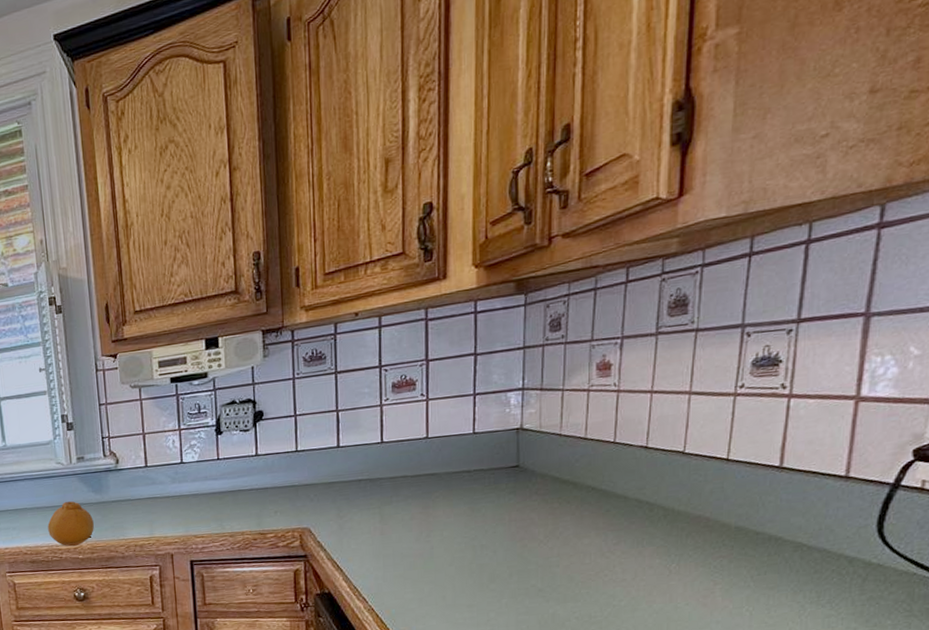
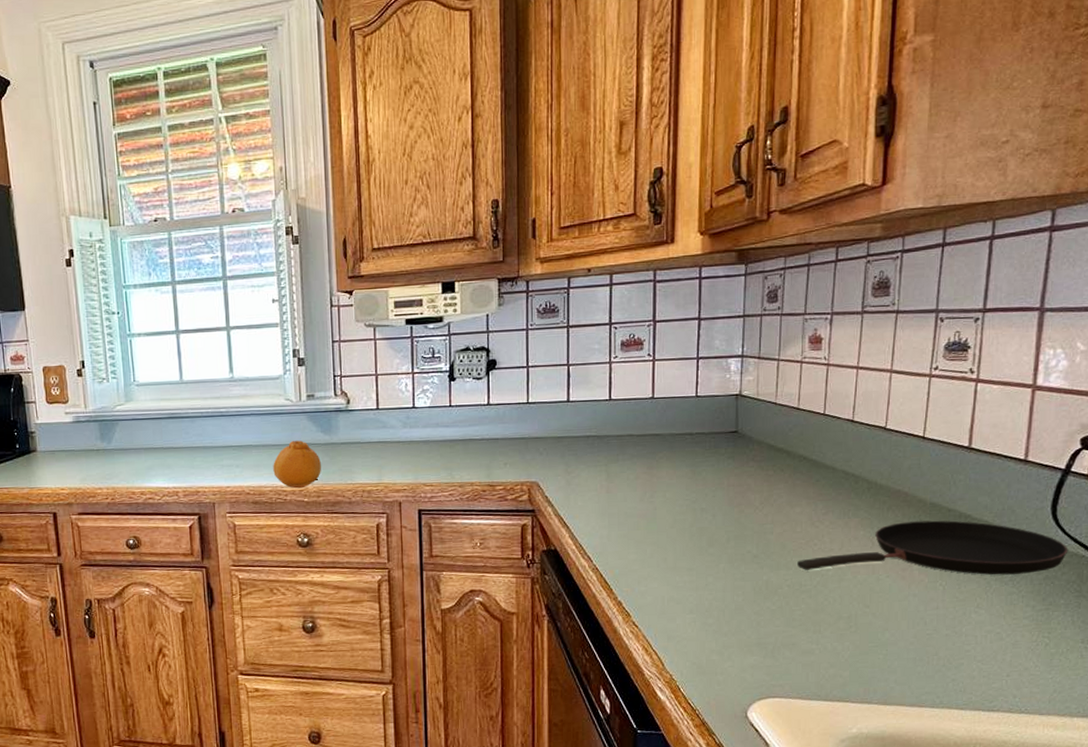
frying pan: none [586,544,897,602] -> present [797,520,1069,575]

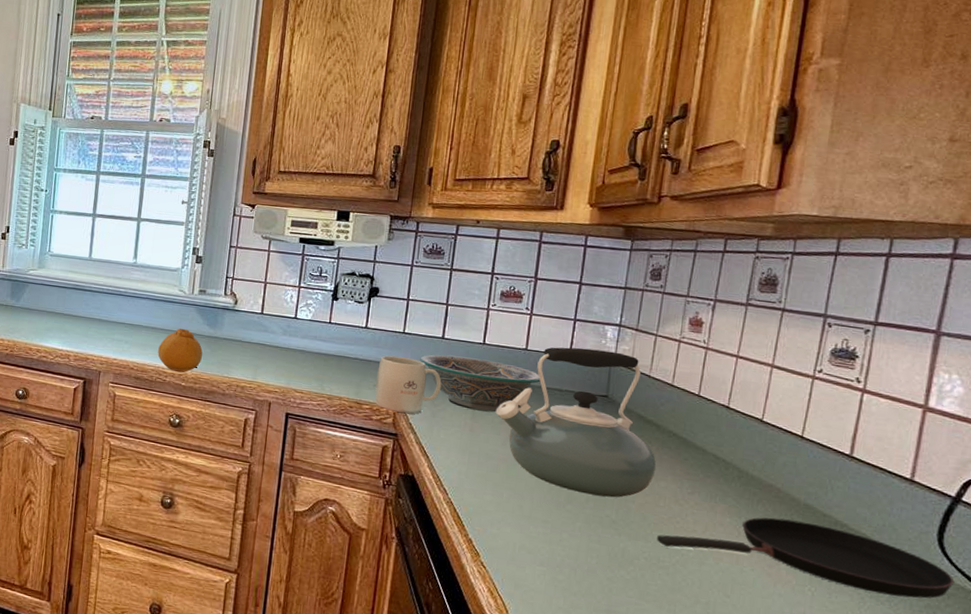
mug: none [506,428,573,488] -> present [375,355,442,414]
bowl: none [547,416,671,471] -> present [420,354,541,413]
kettle: none [629,384,791,534] -> present [495,347,657,498]

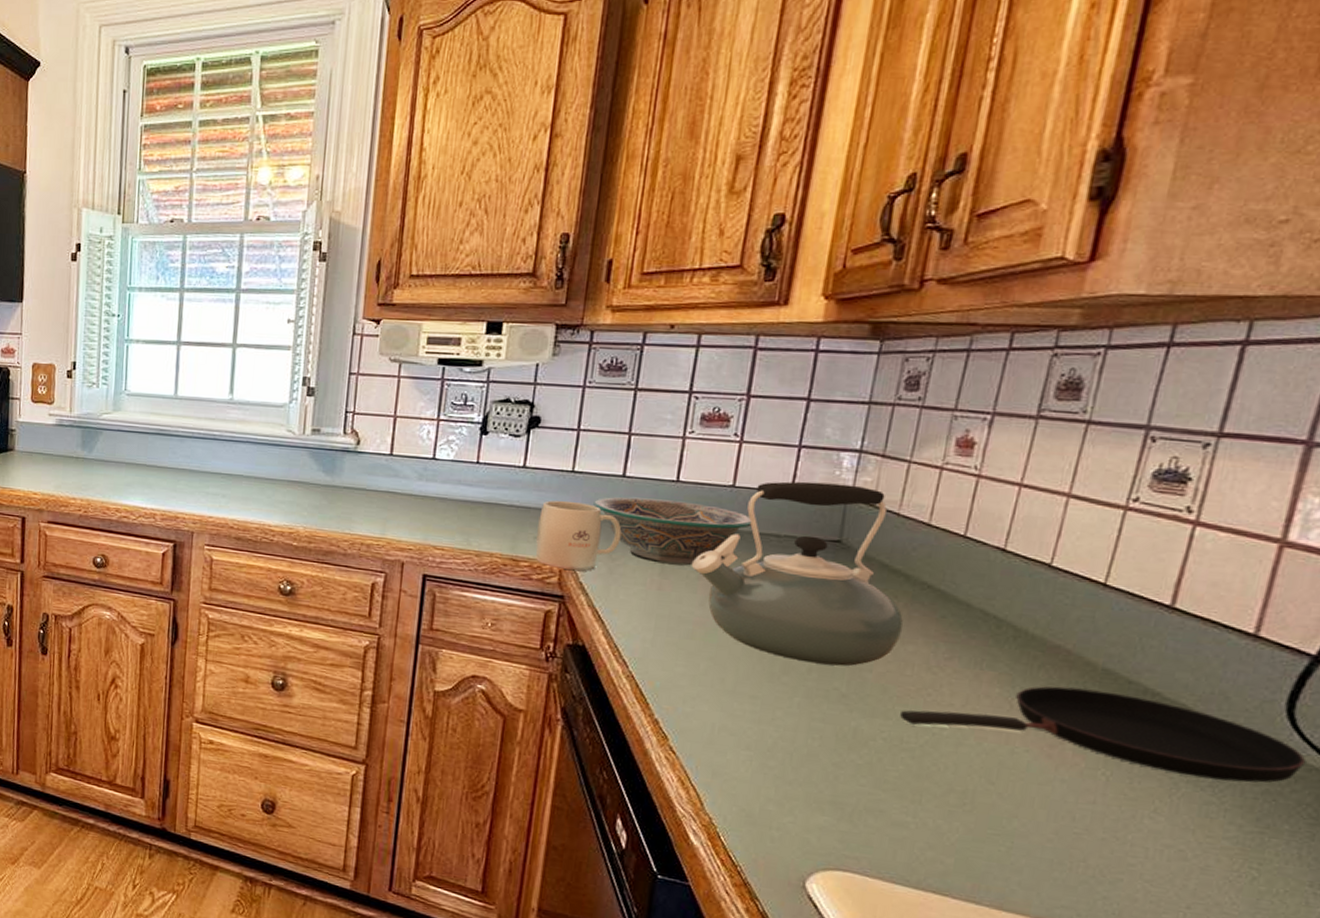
fruit: present [158,328,203,373] -> none [262,477,318,531]

